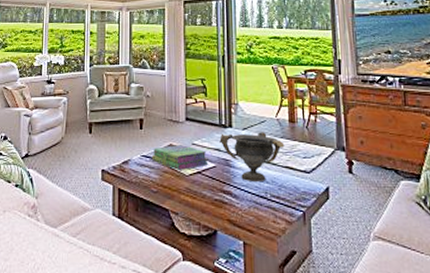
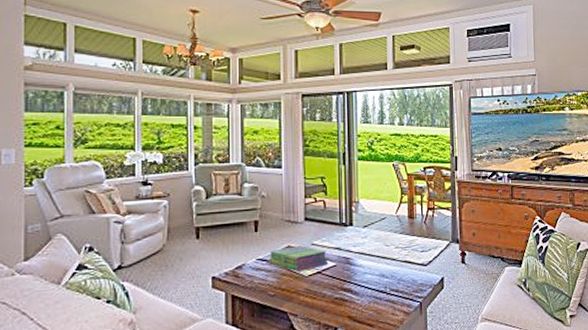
decorative bowl: present [219,132,285,183] -> none [340,229,404,278]

